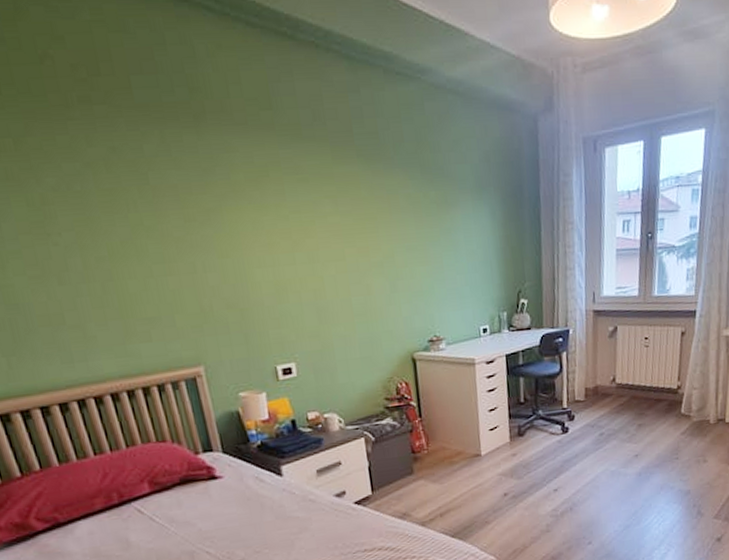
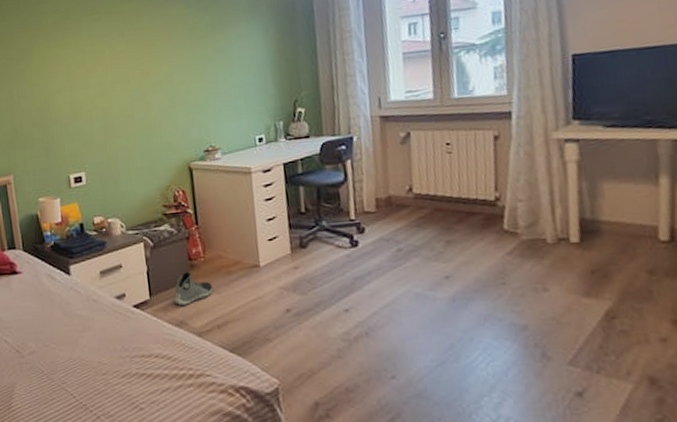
sneaker: none [397,465,437,498] -> present [174,272,214,306]

